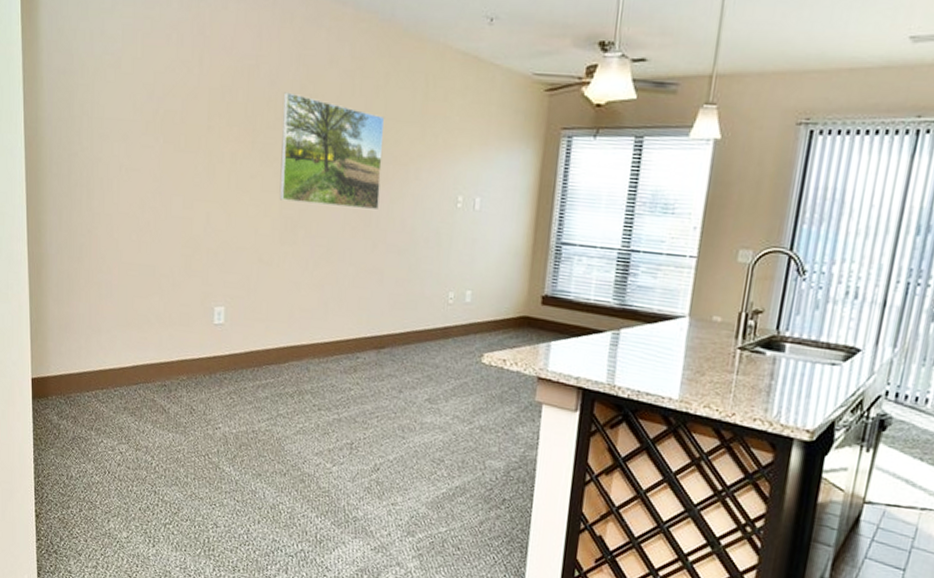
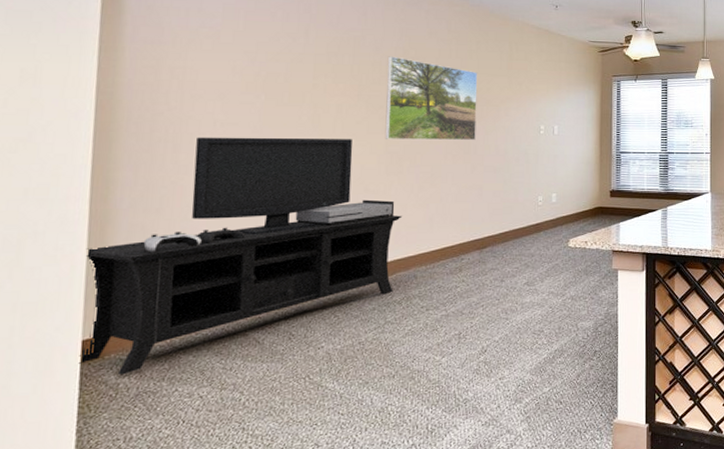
media console: none [28,182,296,418] -> present [78,137,403,375]

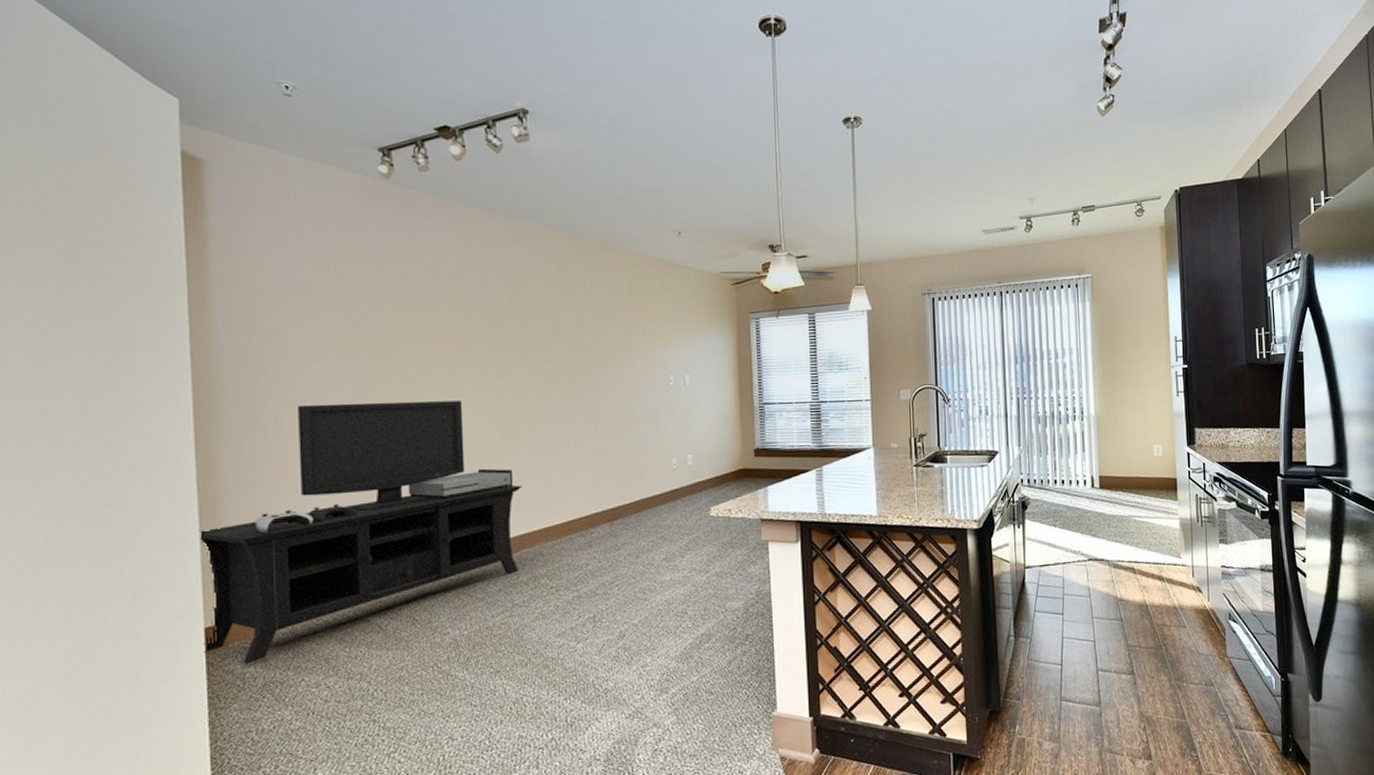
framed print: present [385,56,478,141] -> none [494,303,597,399]

